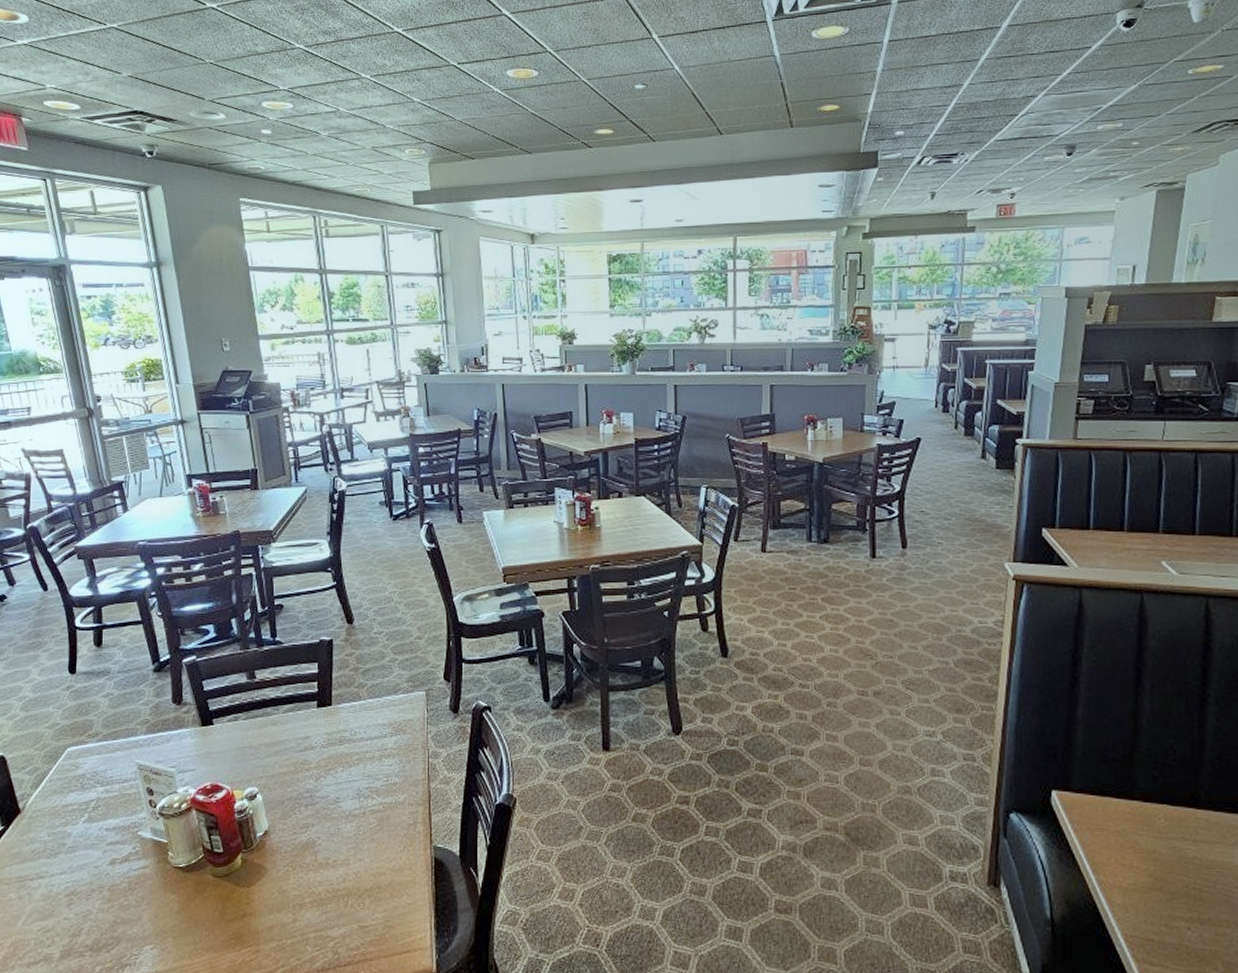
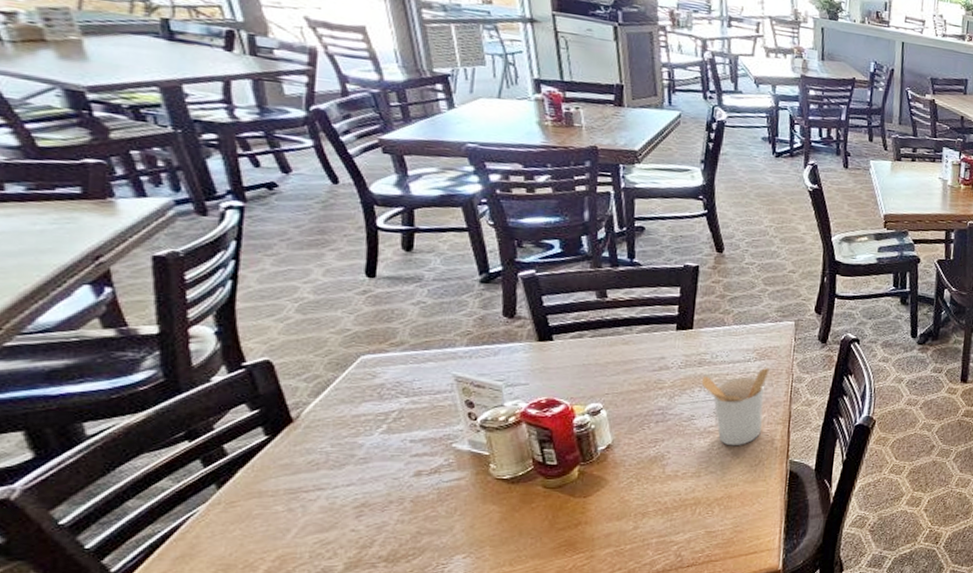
utensil holder: none [343,742,406,831] -> present [701,367,770,446]

